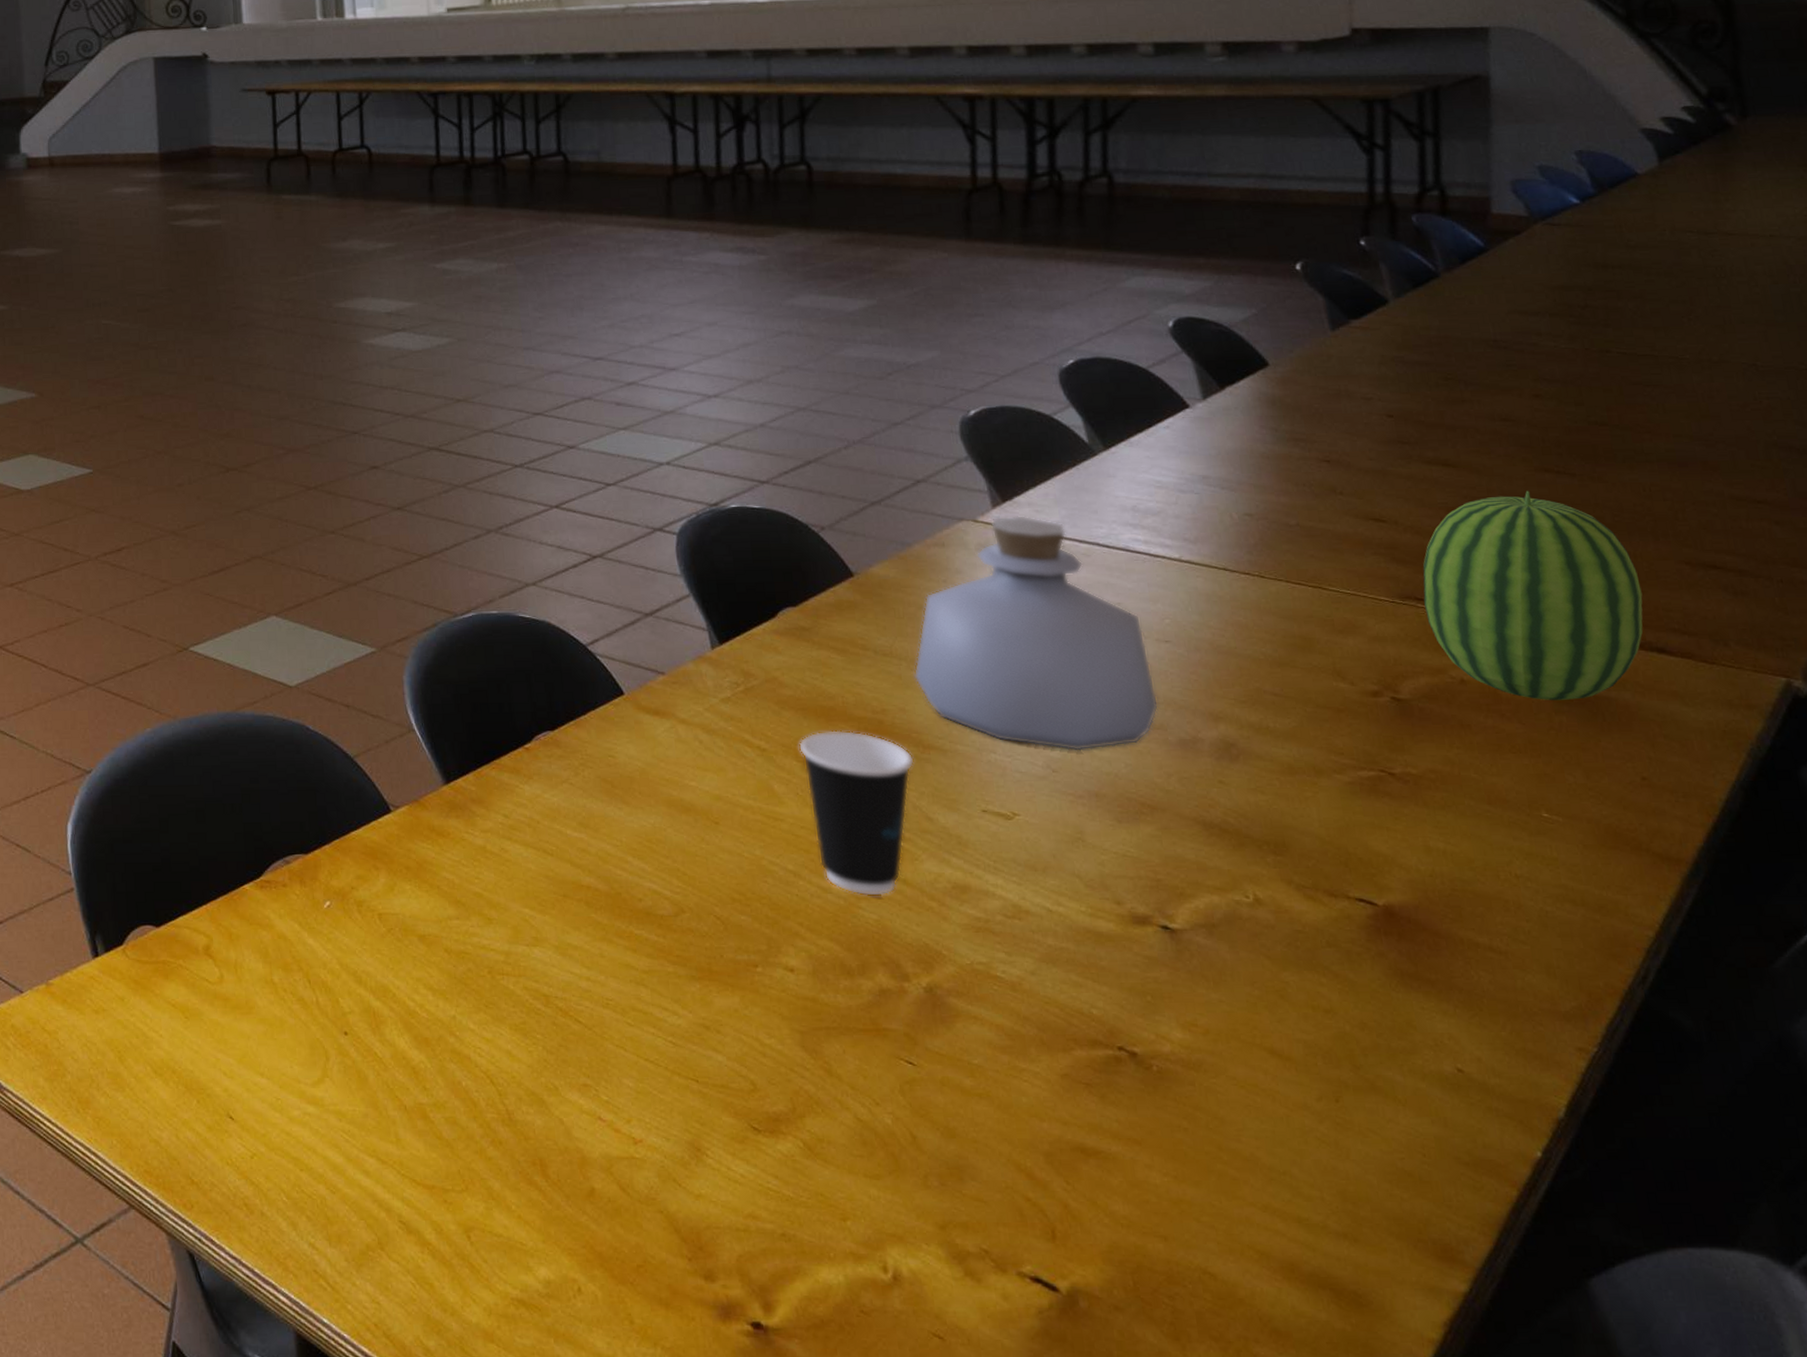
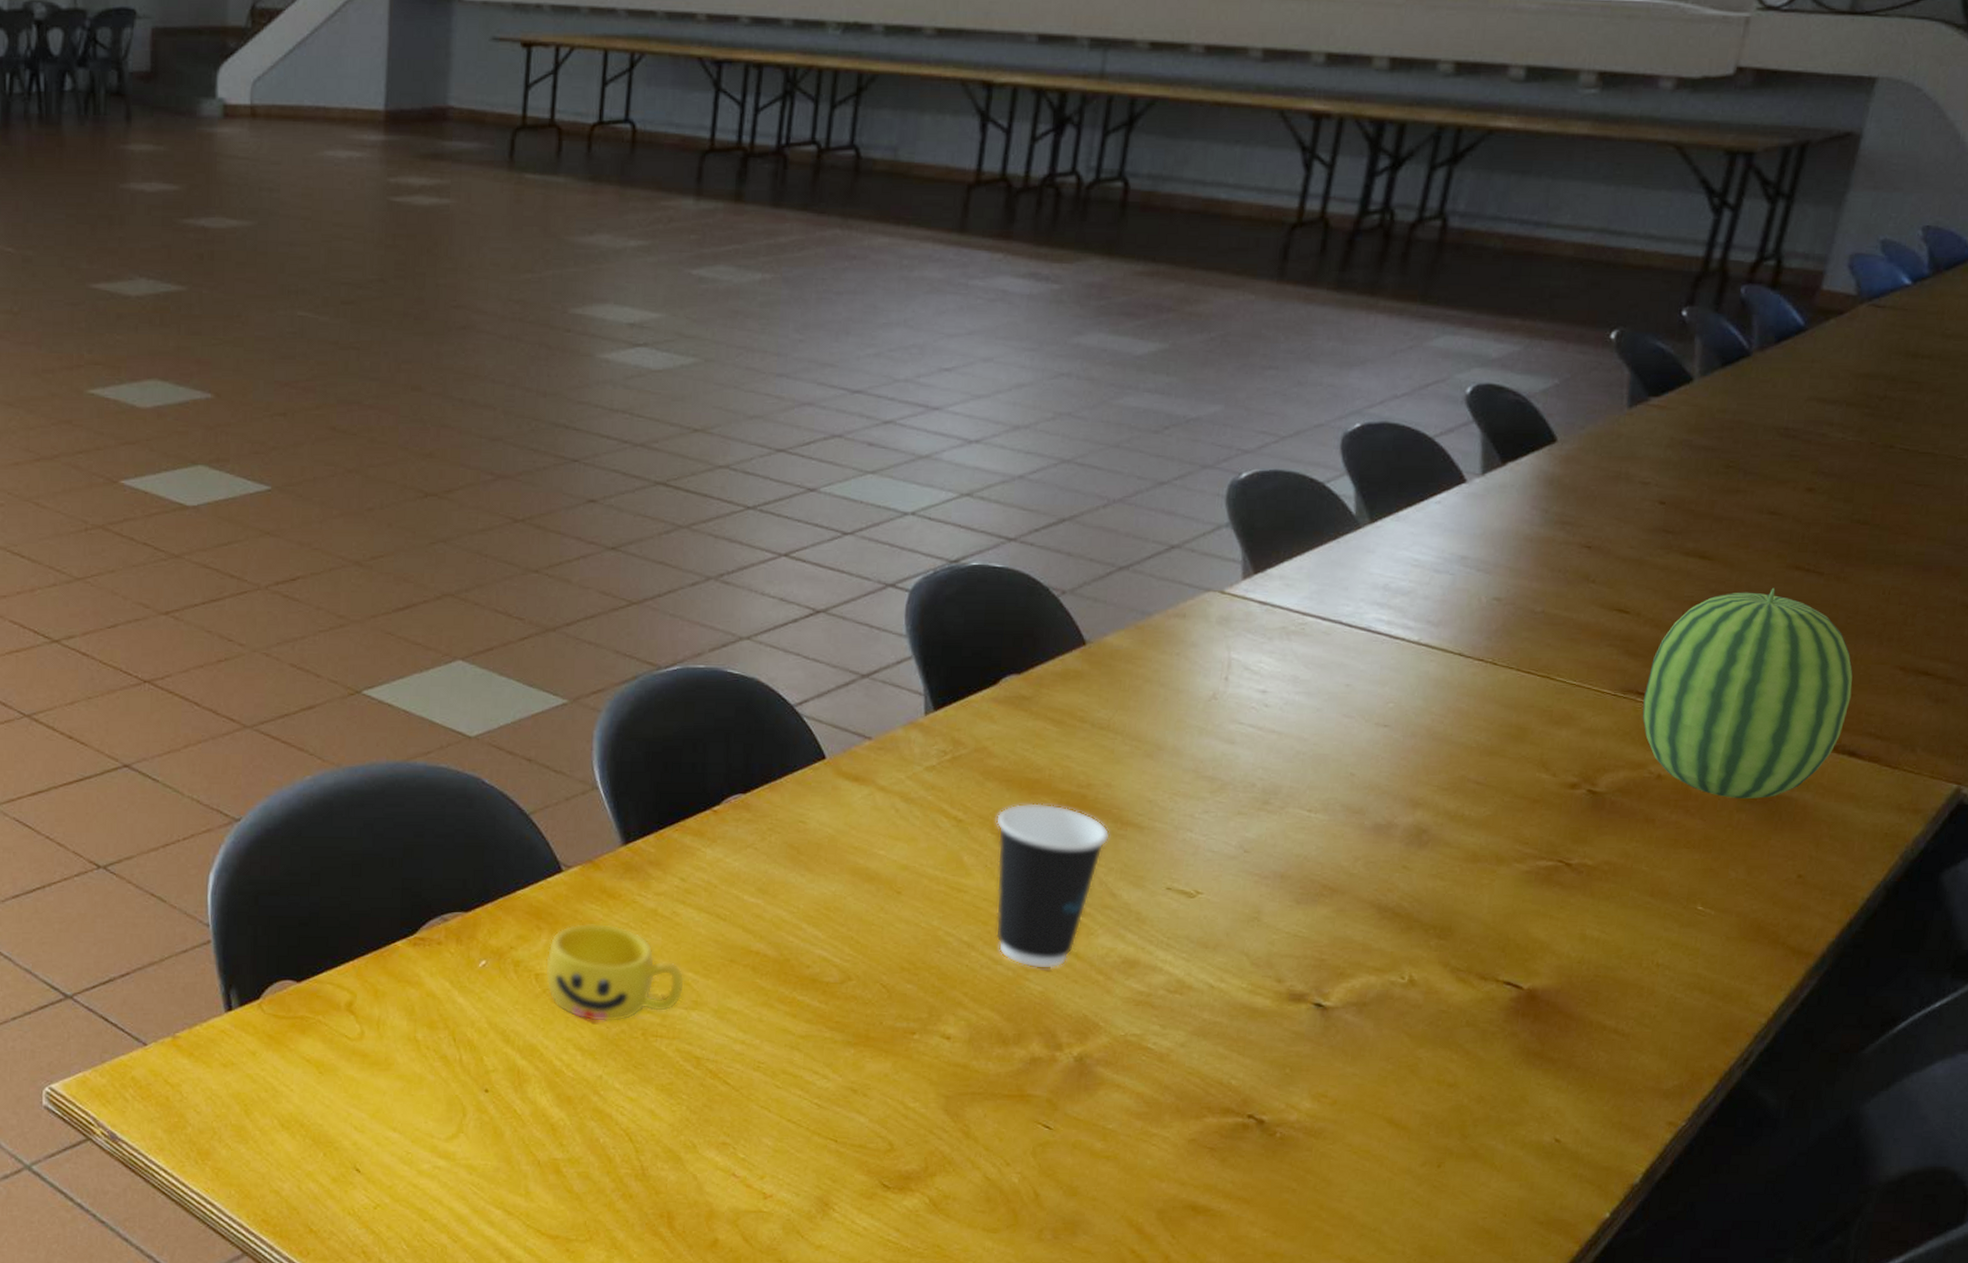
cup: none [386,861,523,961] -> present [545,923,685,1022]
bottle: present [913,516,1159,751] -> none [1126,588,1366,832]

